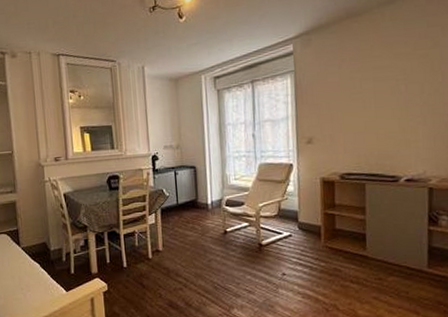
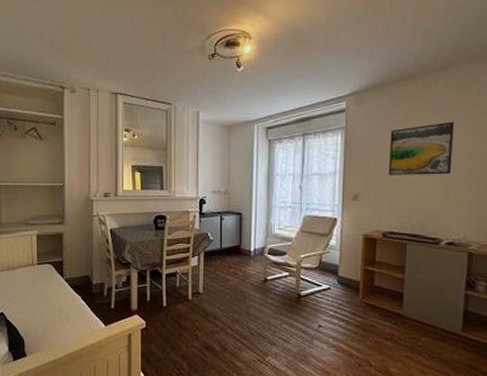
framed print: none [340,55,406,116] -> present [388,121,454,175]

